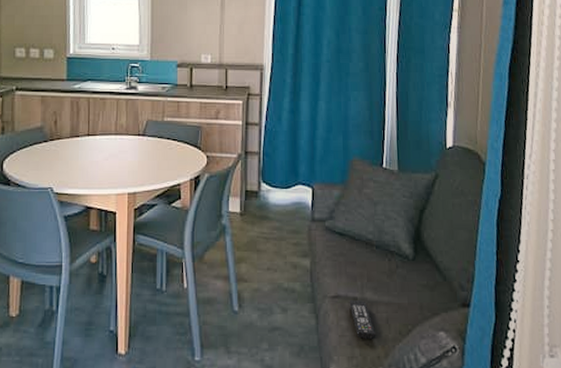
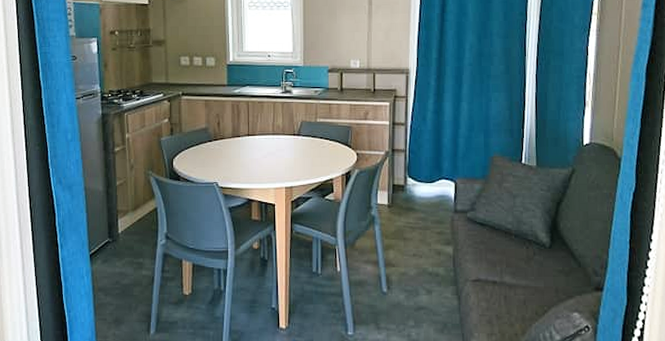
remote control: present [349,300,375,339] -> none [489,284,513,318]

